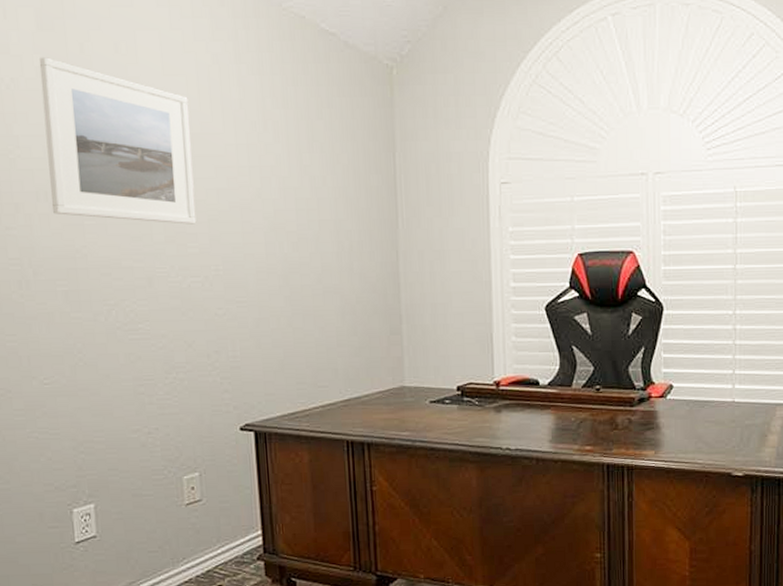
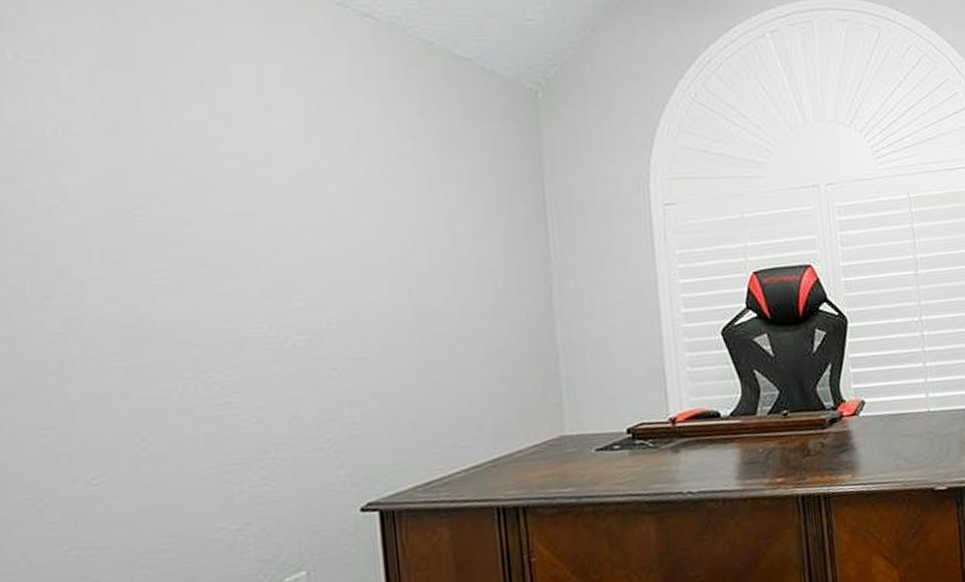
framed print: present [39,57,197,225] -> none [97,96,303,276]

